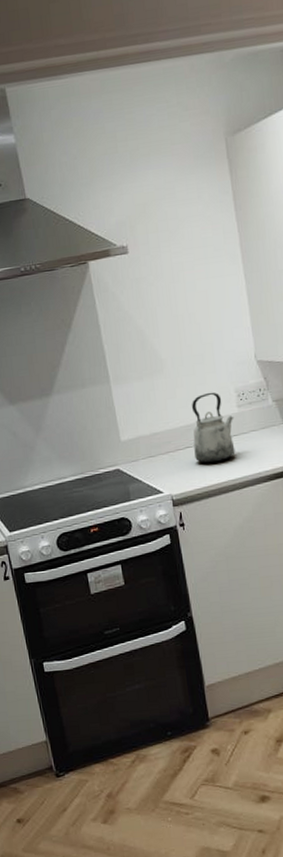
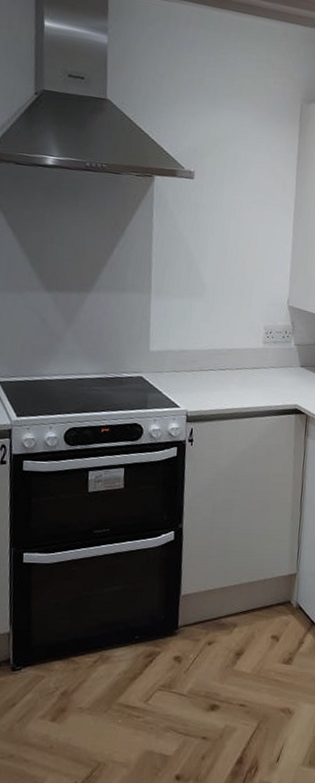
kettle: present [192,392,235,463] -> none [216,324,259,389]

